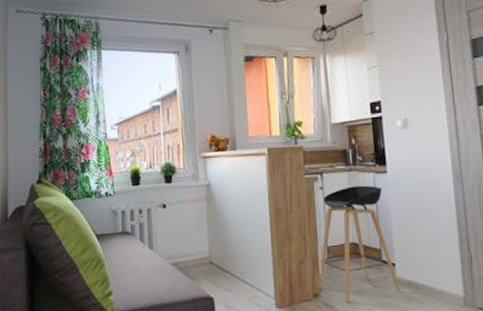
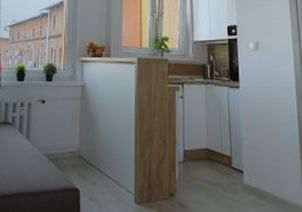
stool: present [317,185,400,303] -> none [173,97,247,205]

